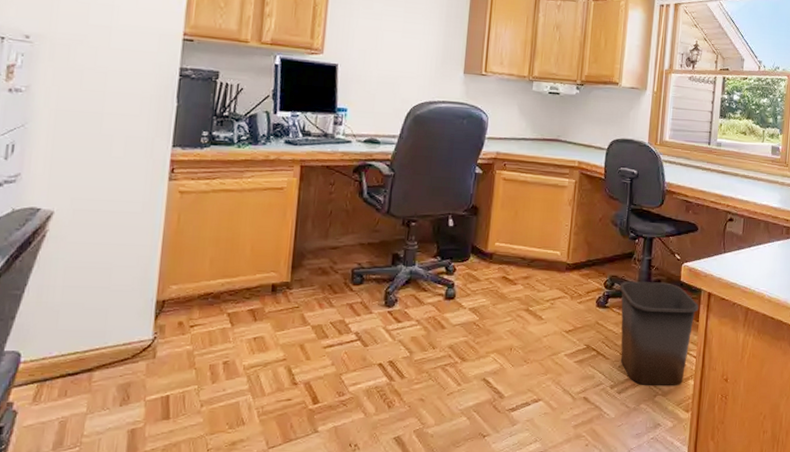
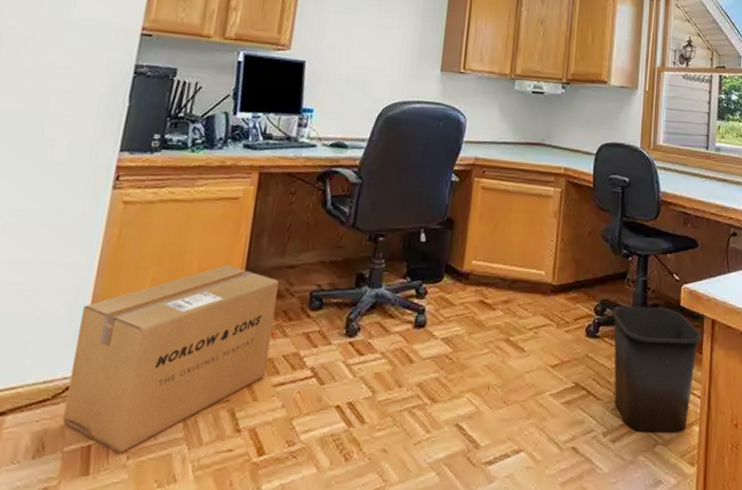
box: none [142,246,323,403] -> present [62,265,279,455]

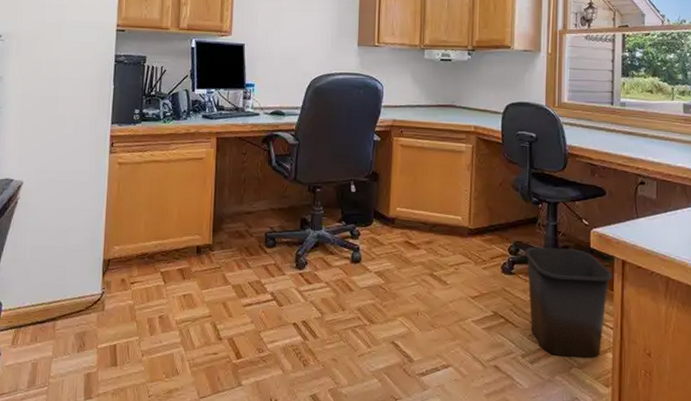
box: present [62,265,279,455] -> none [94,211,240,352]

